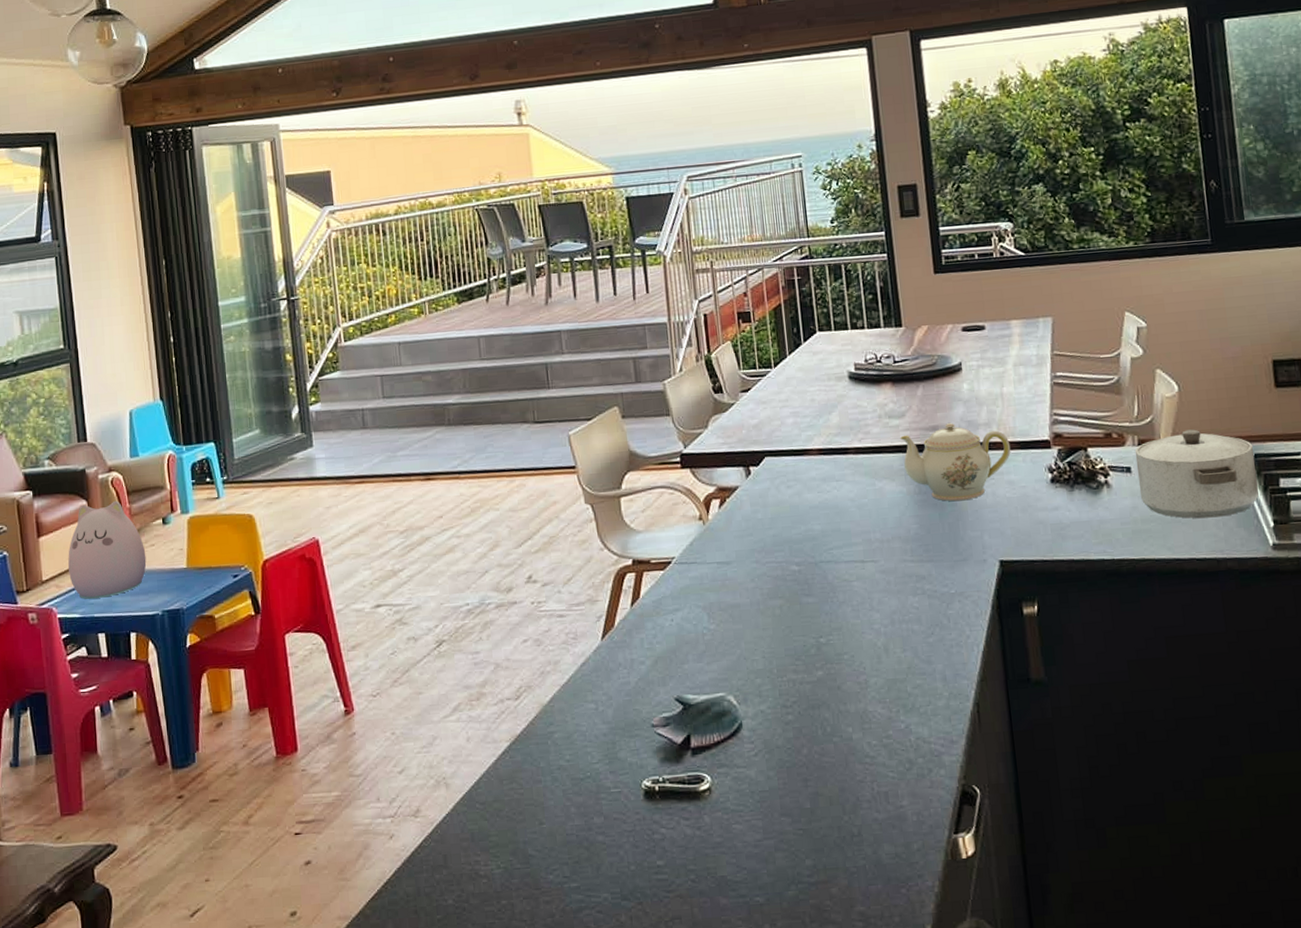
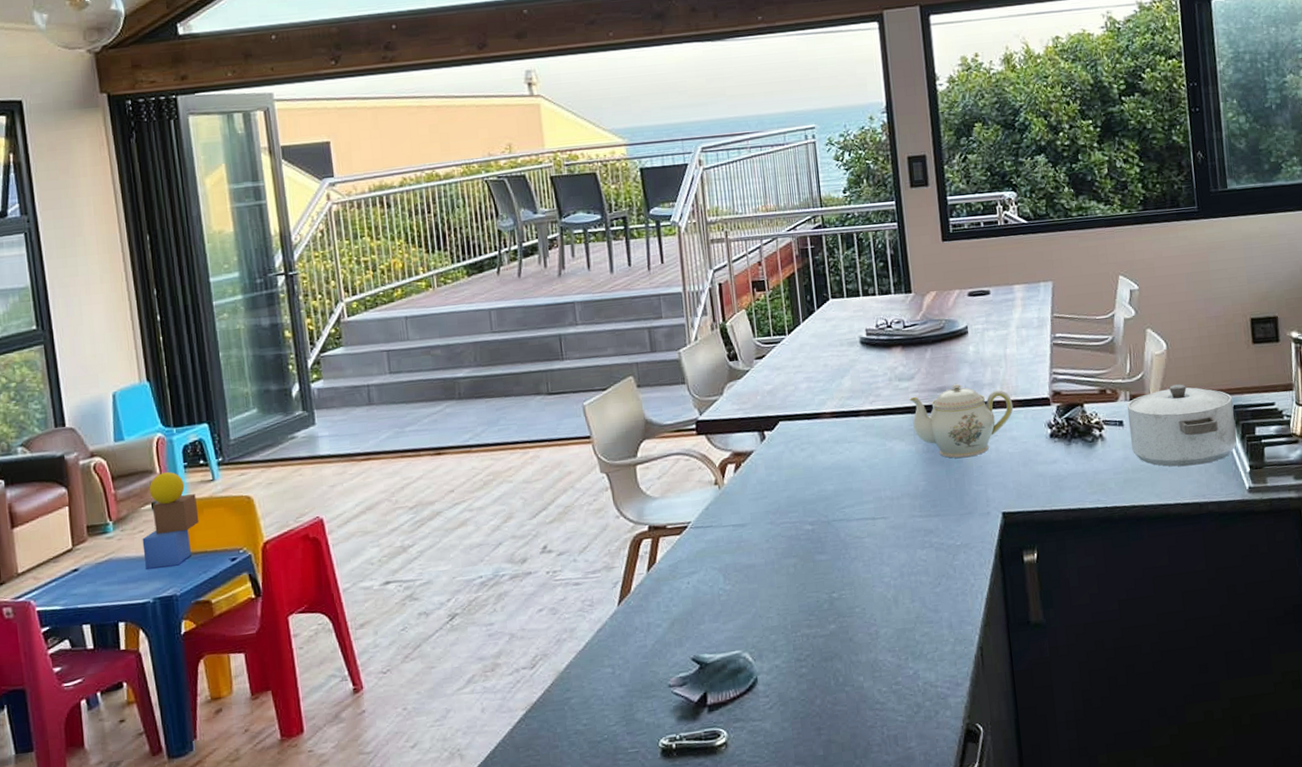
plush toy: present [68,500,147,599] -> none [46,486,135,590]
toy blocks: none [153,488,205,583] -> present [142,472,199,570]

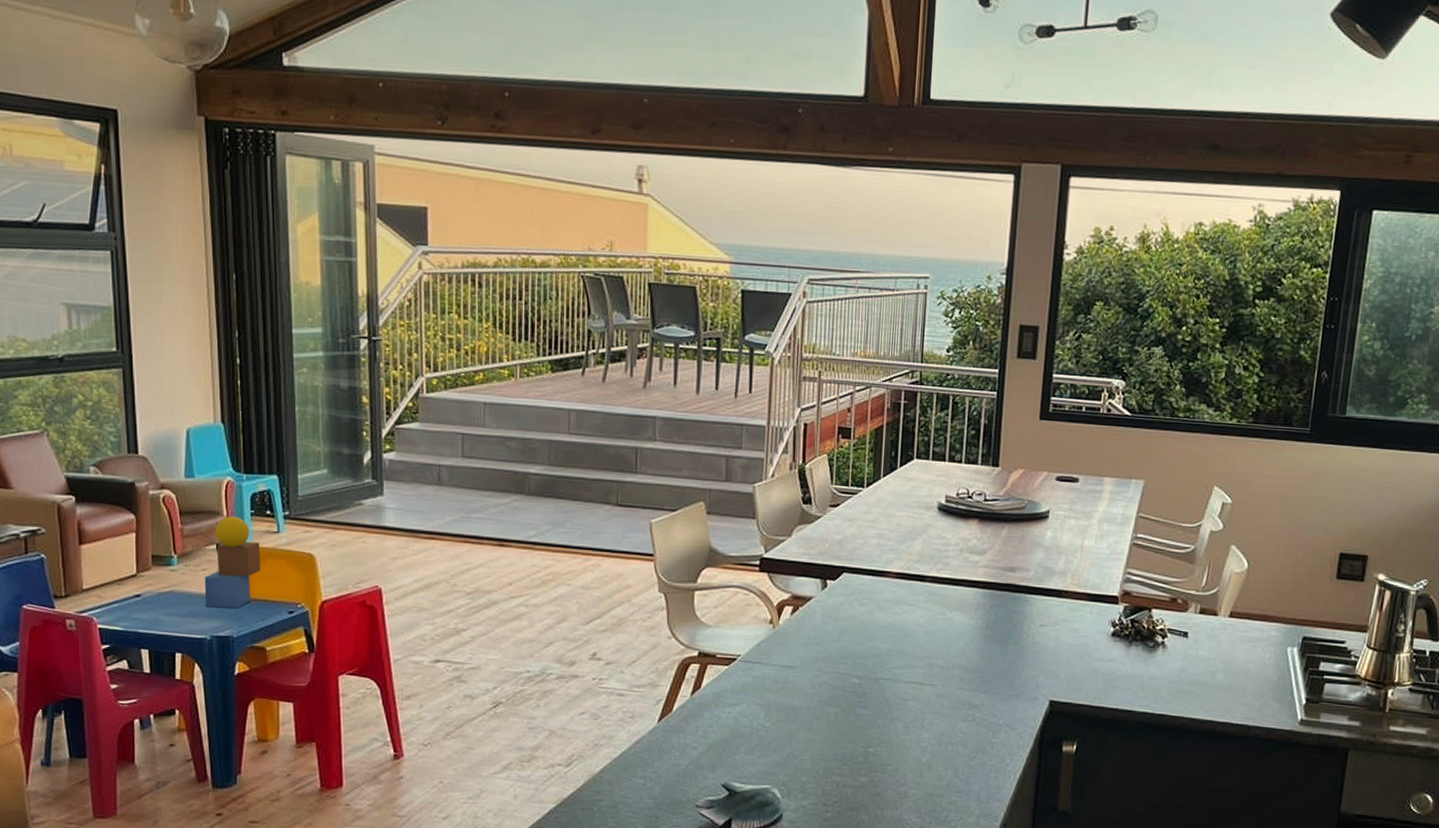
teapot: present [908,383,1014,459] -> none [976,566,1081,641]
cooking pot: present [1126,384,1237,467] -> none [1191,605,1304,689]

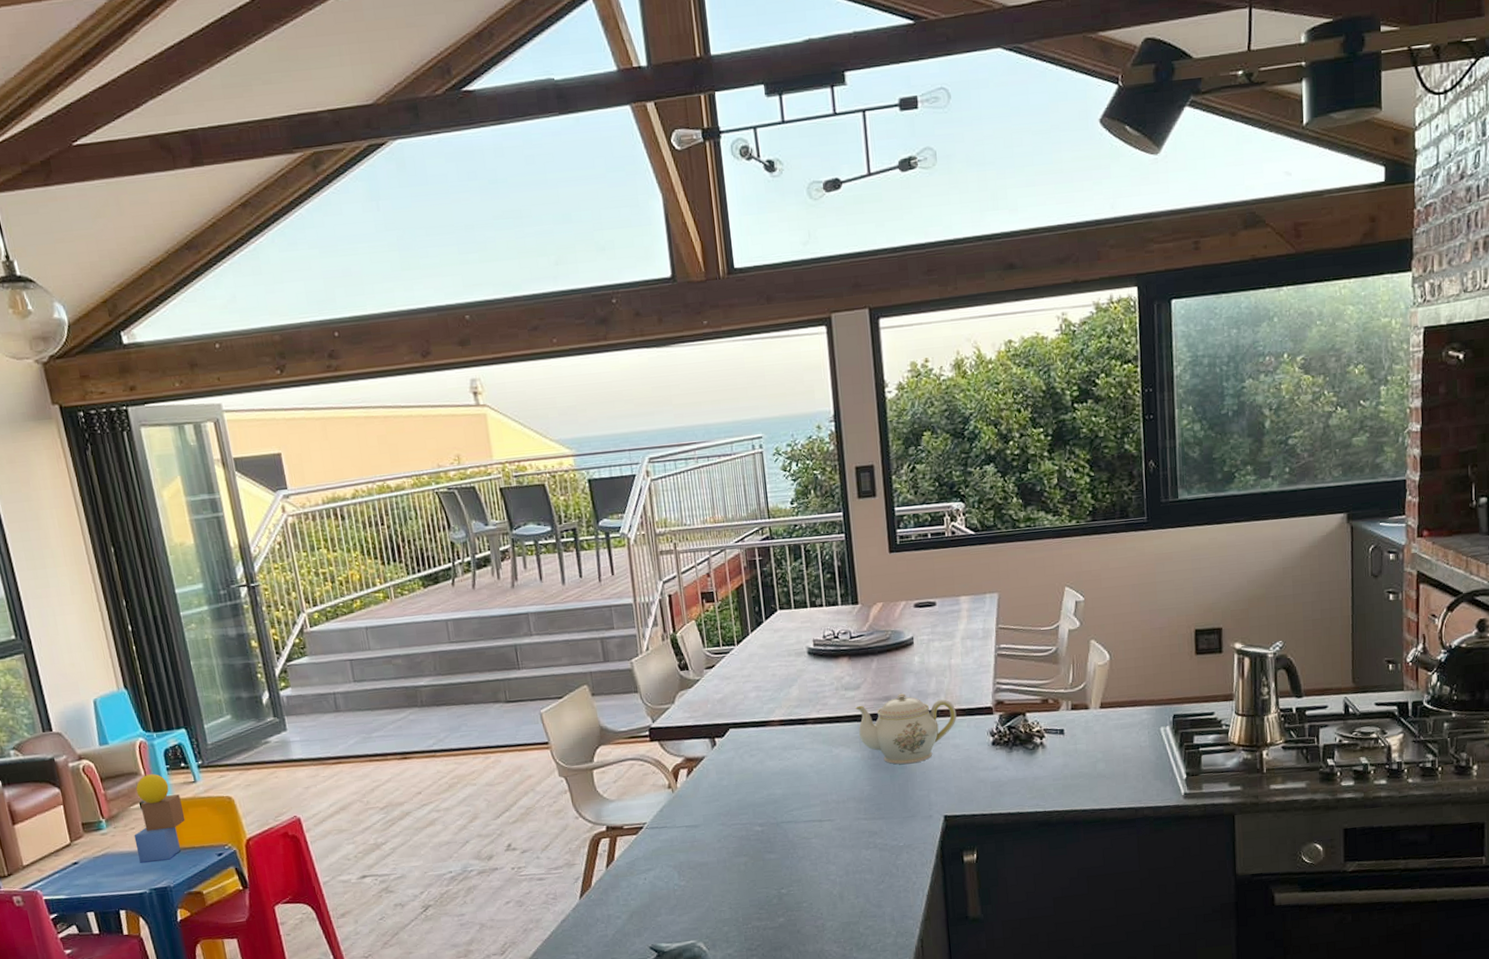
teapot: none [976,566,1081,641] -> present [855,692,957,765]

